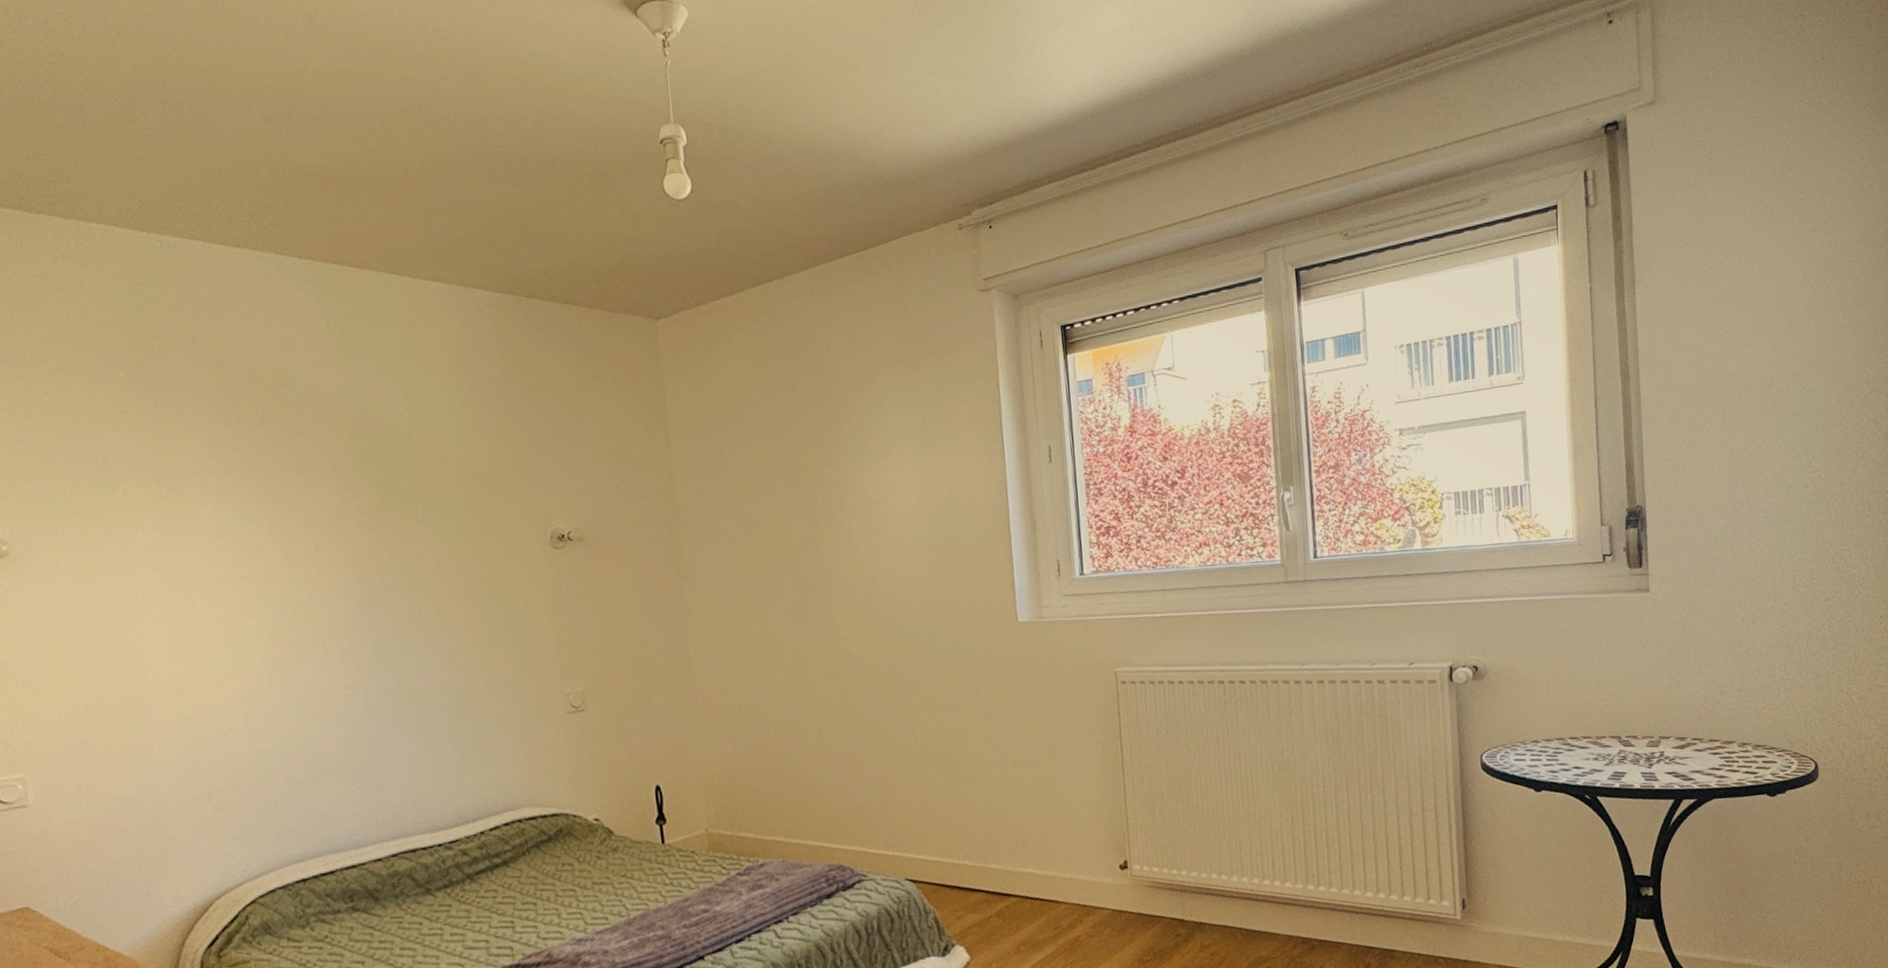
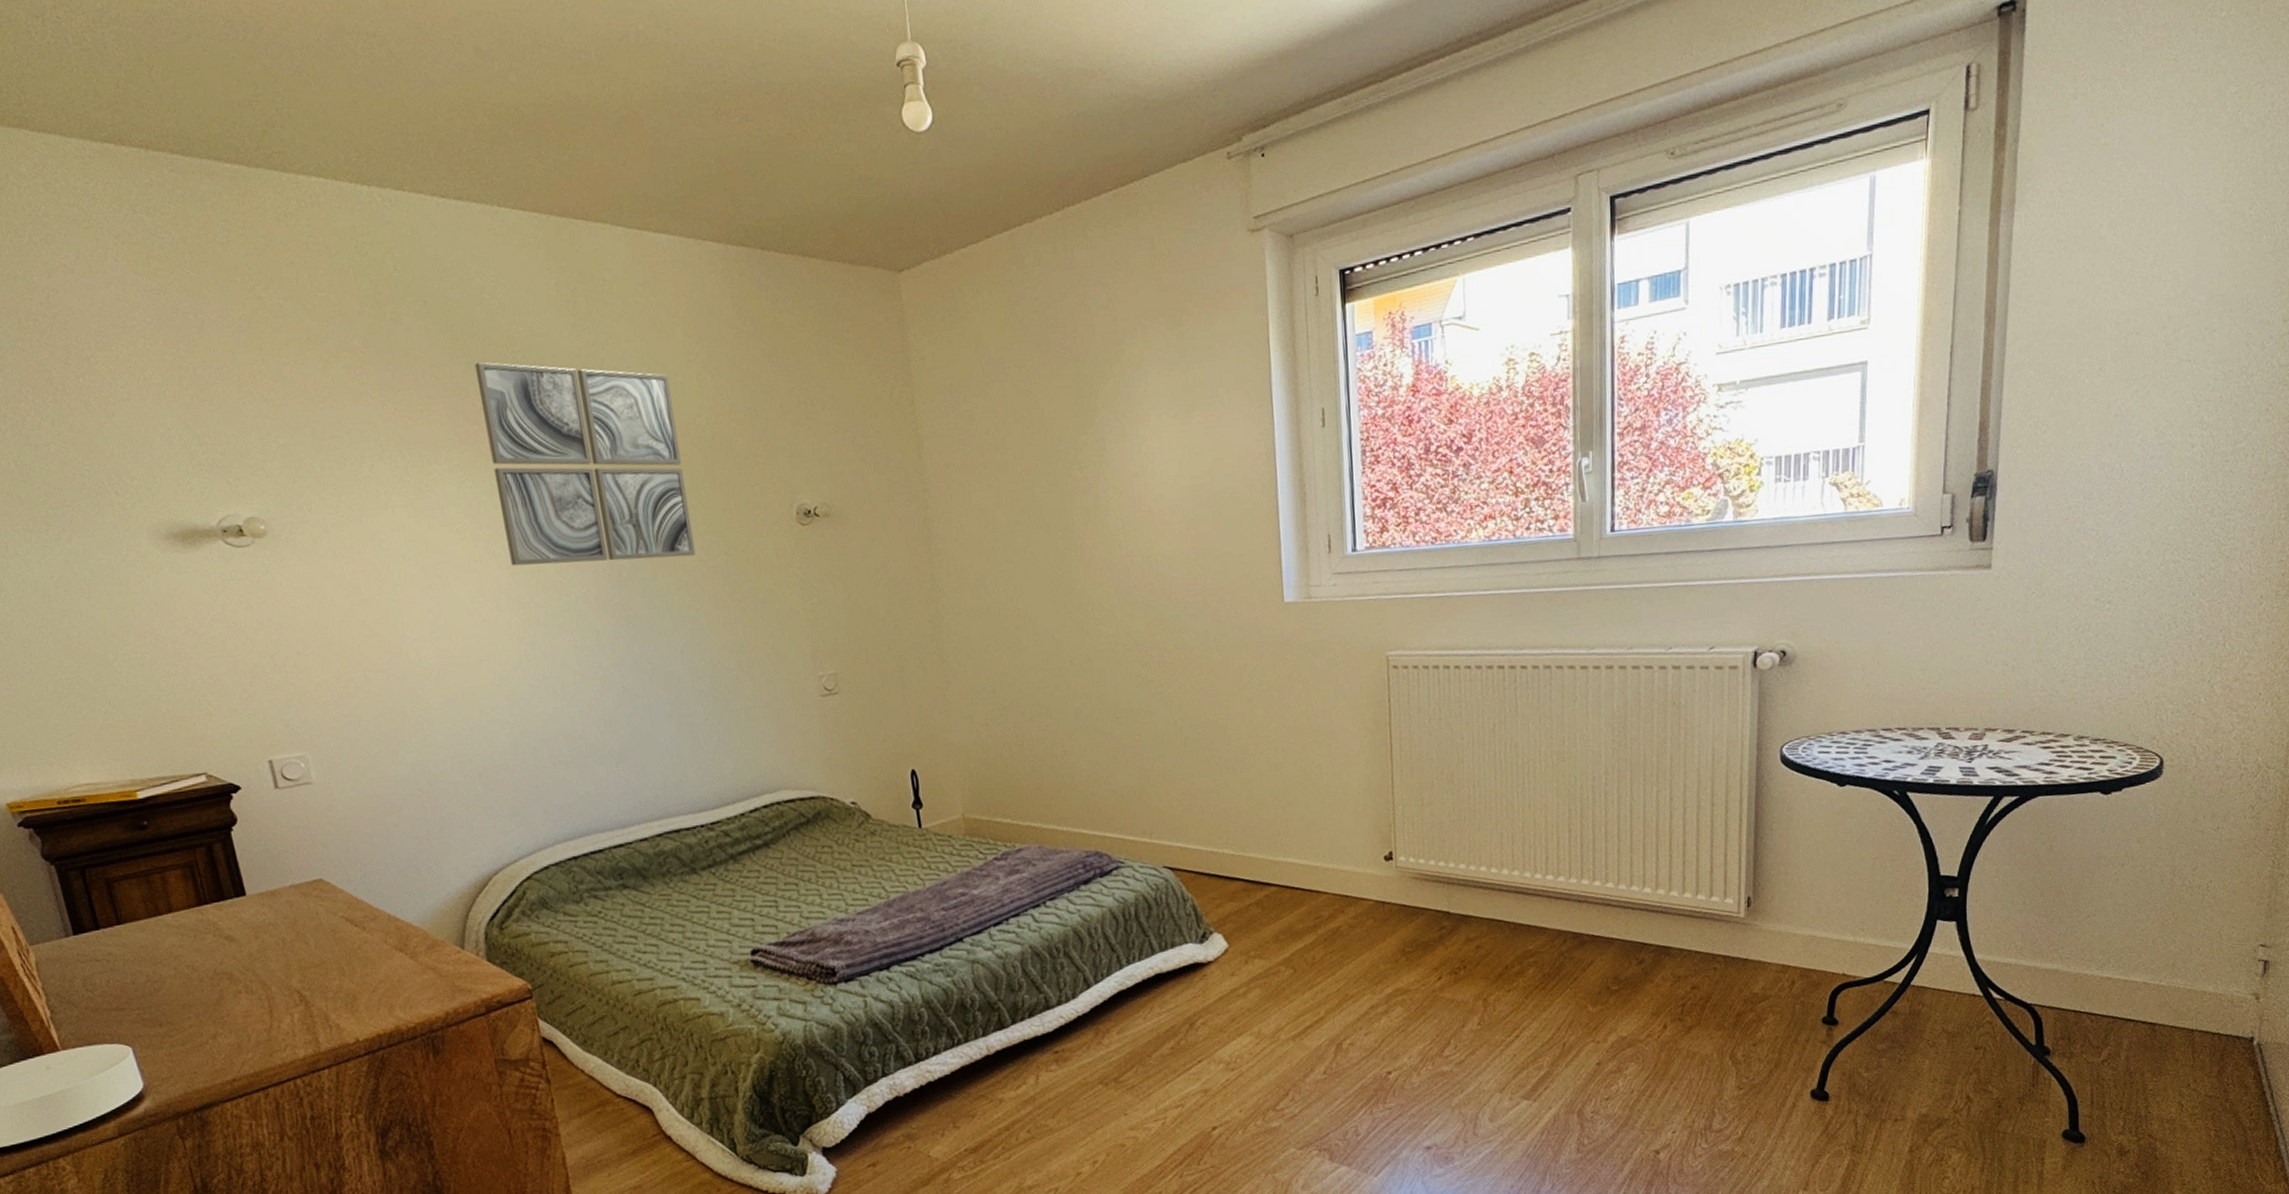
wall art: none [239,393,448,587] -> present [474,362,696,566]

